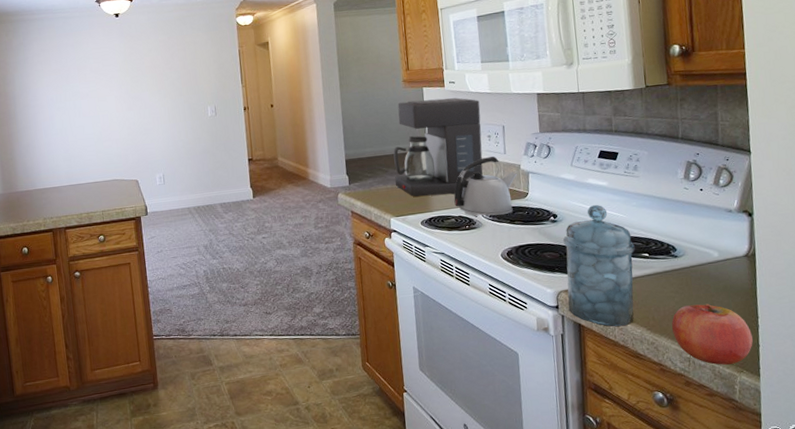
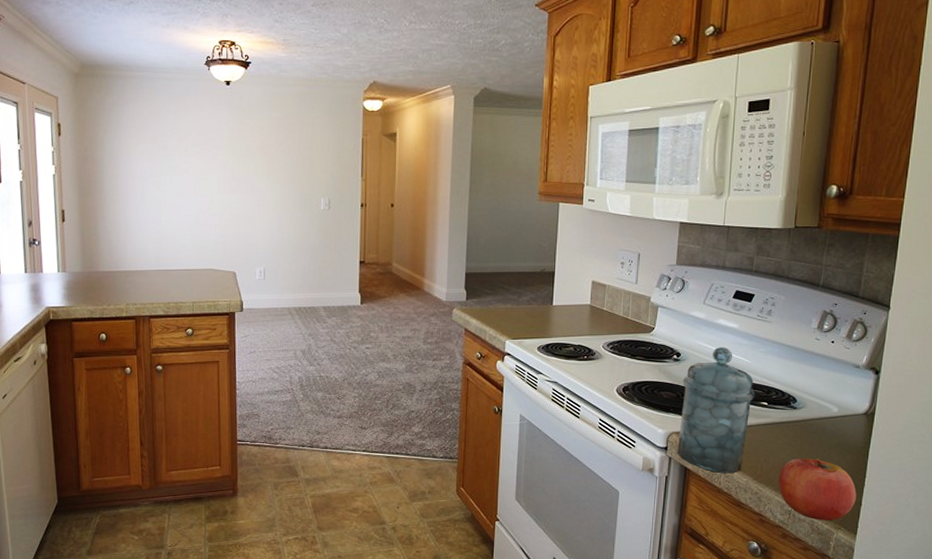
coffee maker: present [393,97,484,197] -> none [516,216,618,322]
kettle: present [454,156,518,217] -> none [575,284,647,349]

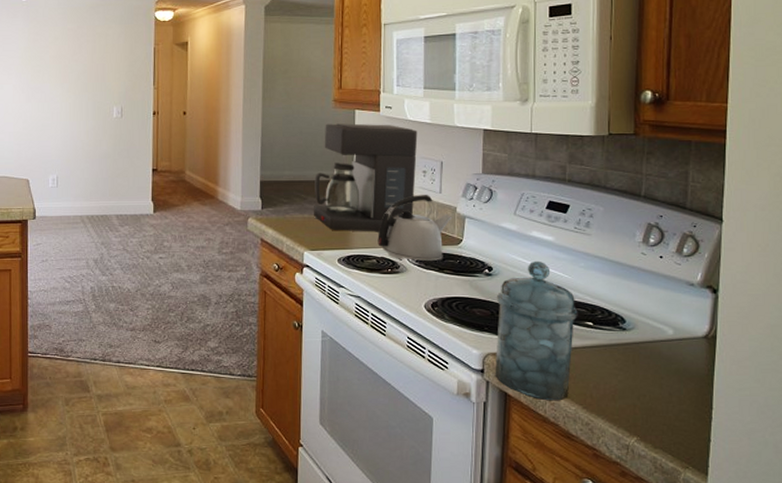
coffee maker: none [516,216,618,322] -> present [314,123,418,232]
kettle: none [575,284,647,349] -> present [377,194,453,262]
fruit: present [778,458,856,520] -> none [612,386,703,458]

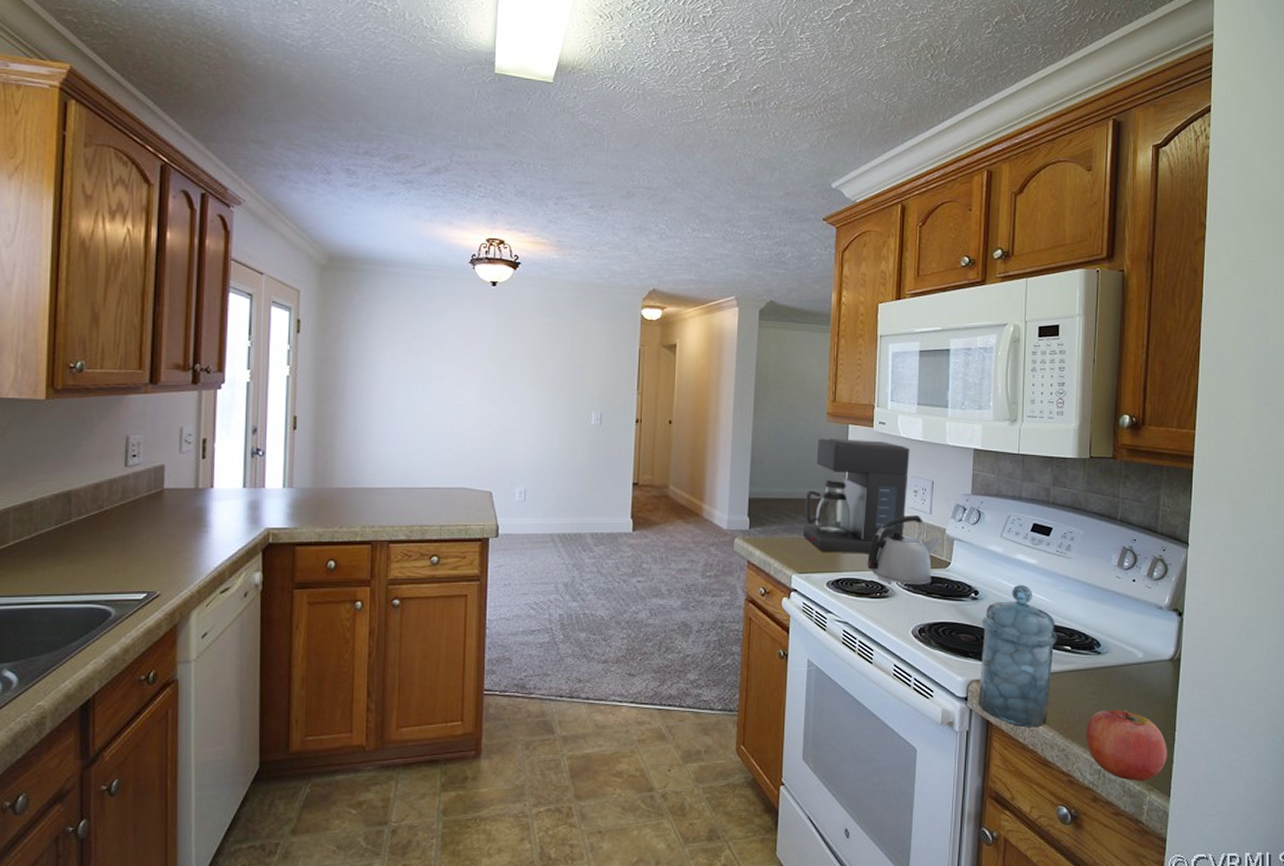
fruit: none [612,386,703,458] -> present [1086,710,1167,781]

